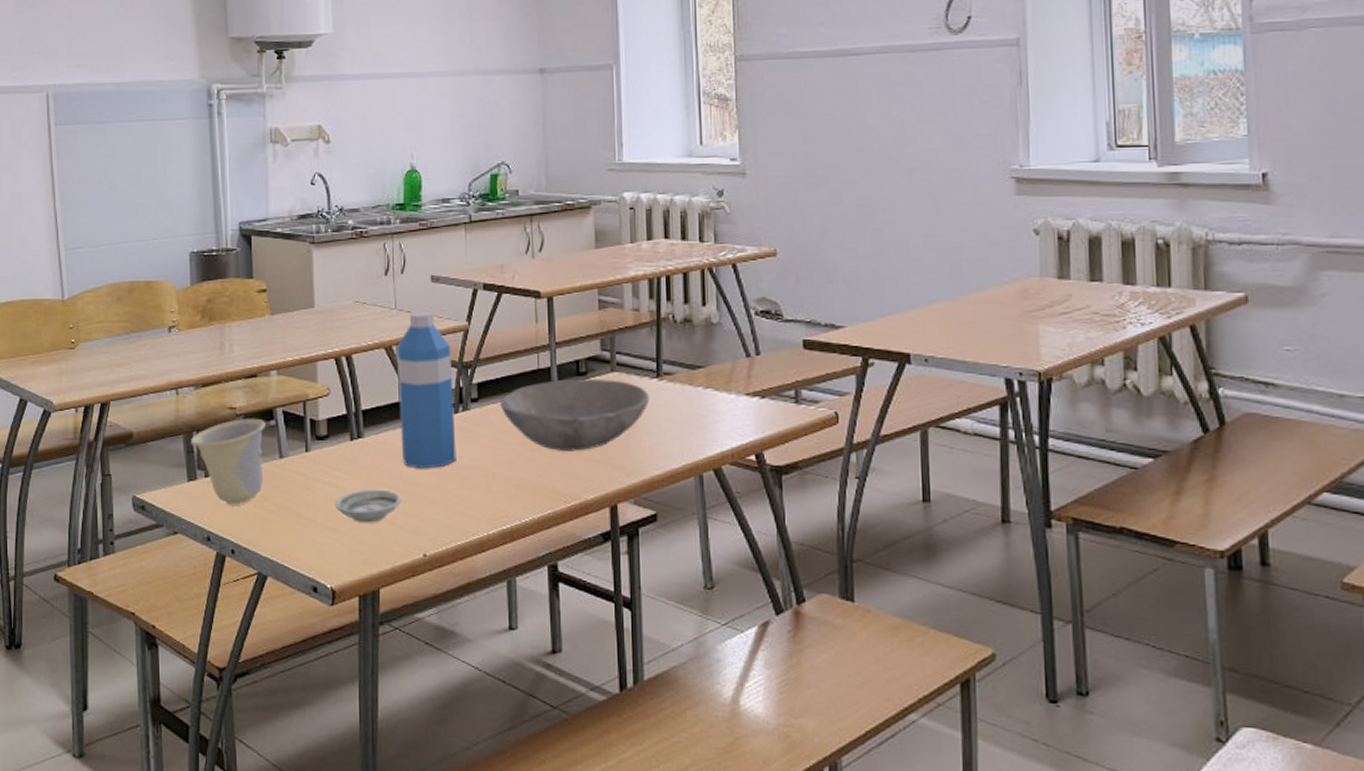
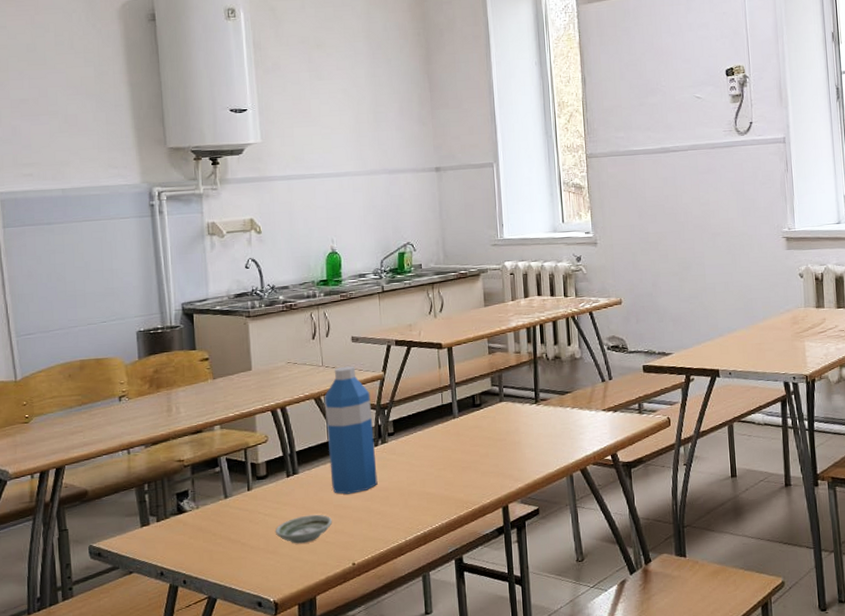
cup: present [190,418,265,505] -> none [142,467,211,543]
bowl: present [500,379,650,451] -> none [412,408,531,468]

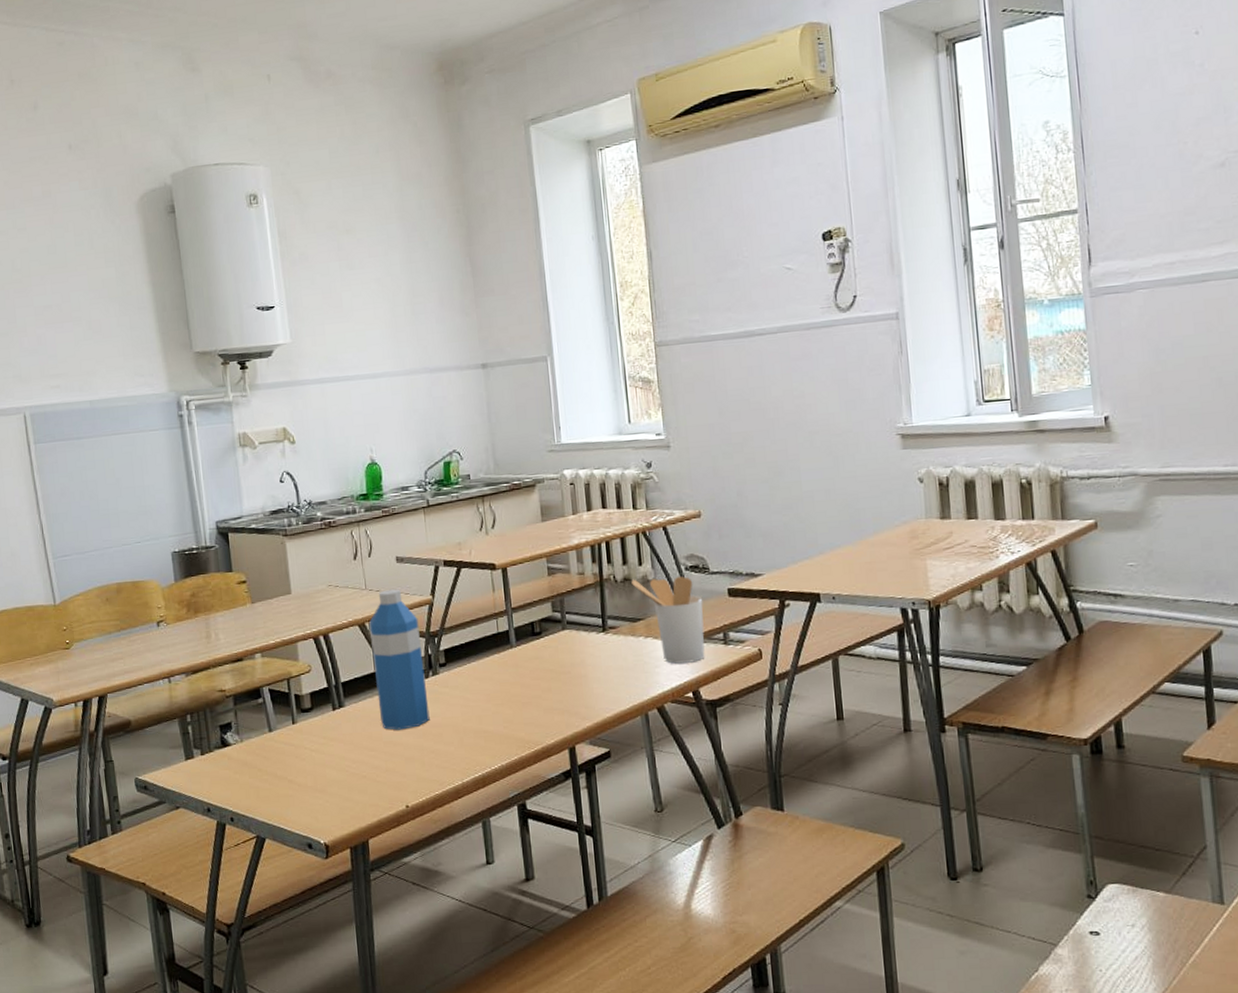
saucer: present [275,514,333,544] -> none [322,751,383,783]
utensil holder: none [561,354,623,431] -> present [631,576,705,664]

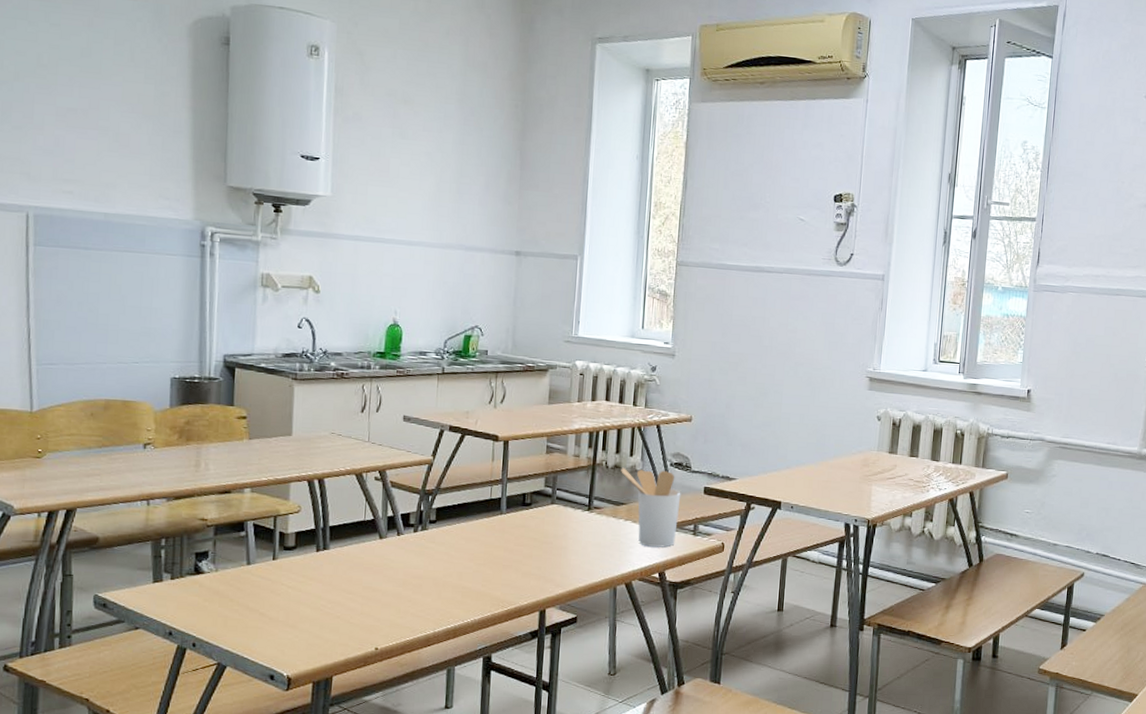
water bottle: present [368,589,430,730] -> none [363,445,416,577]

